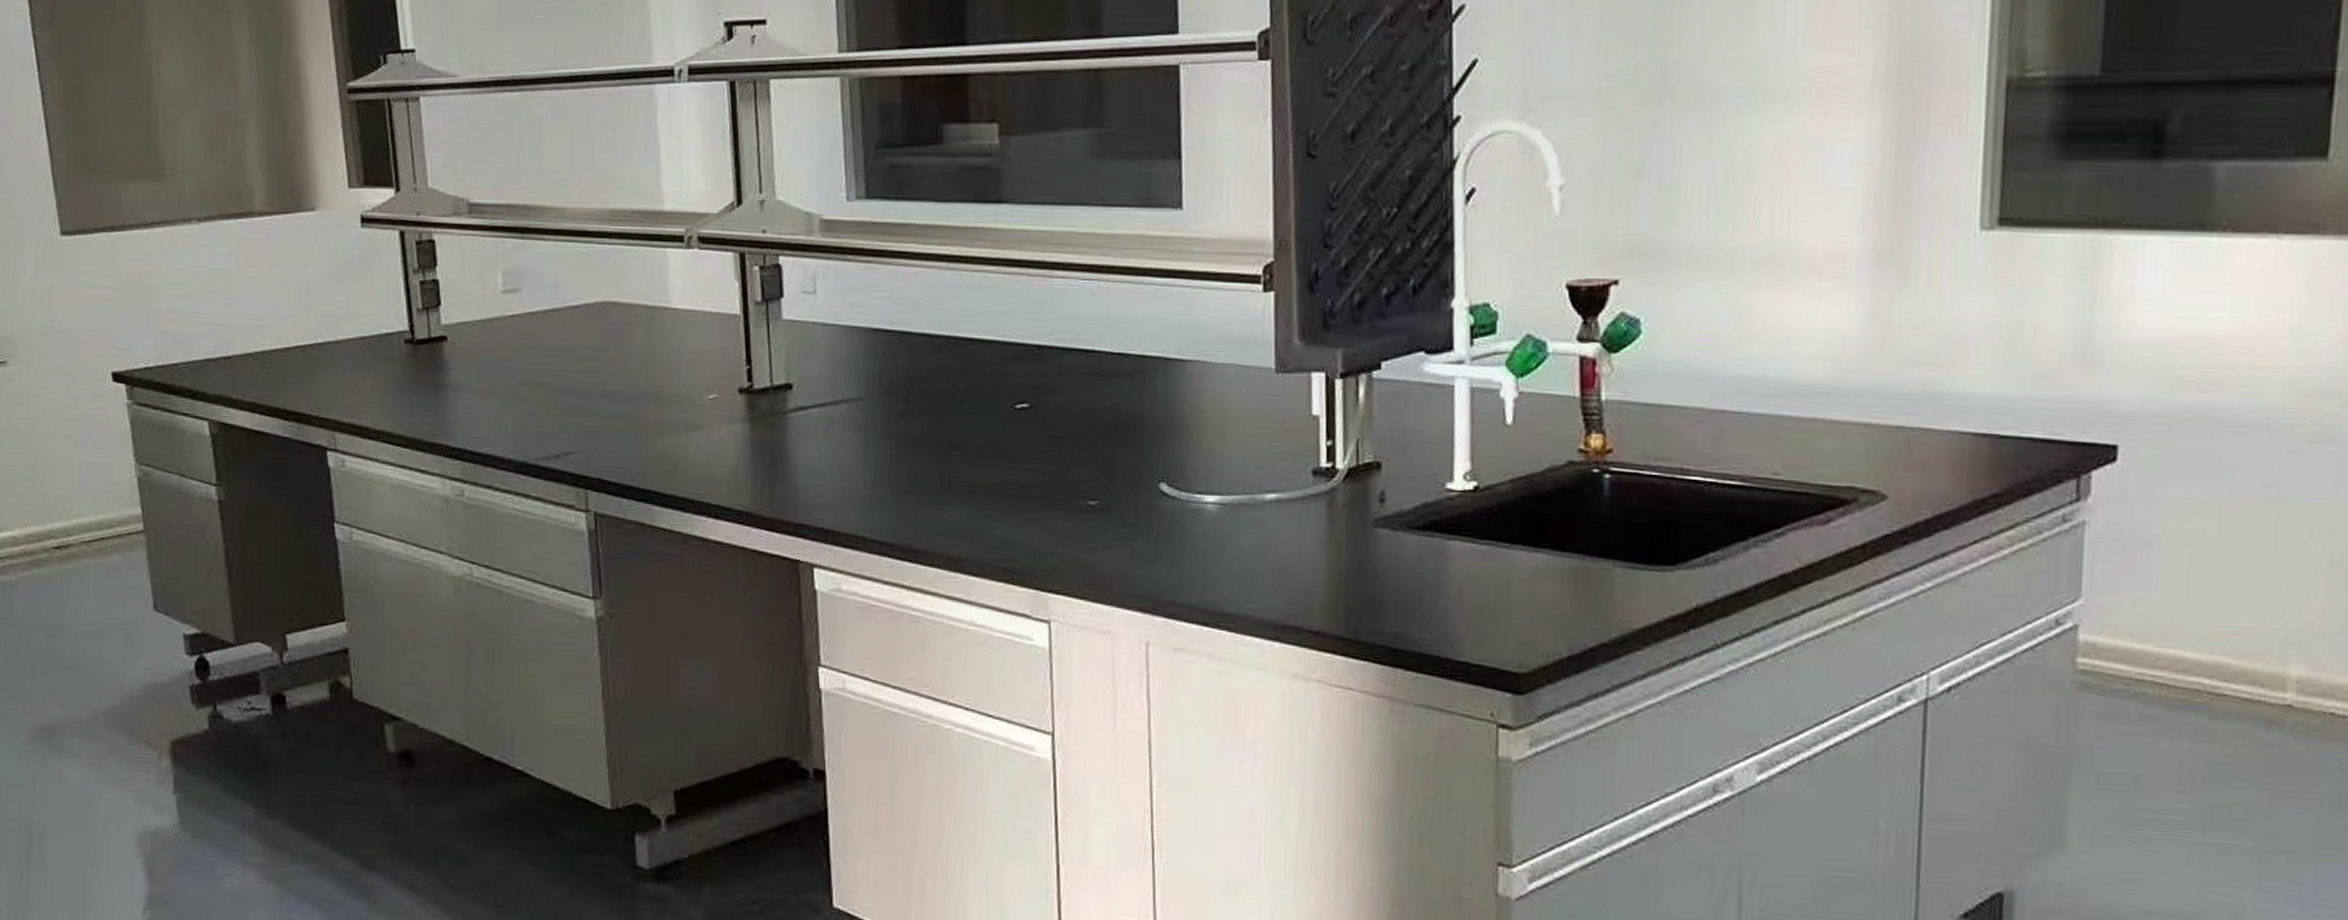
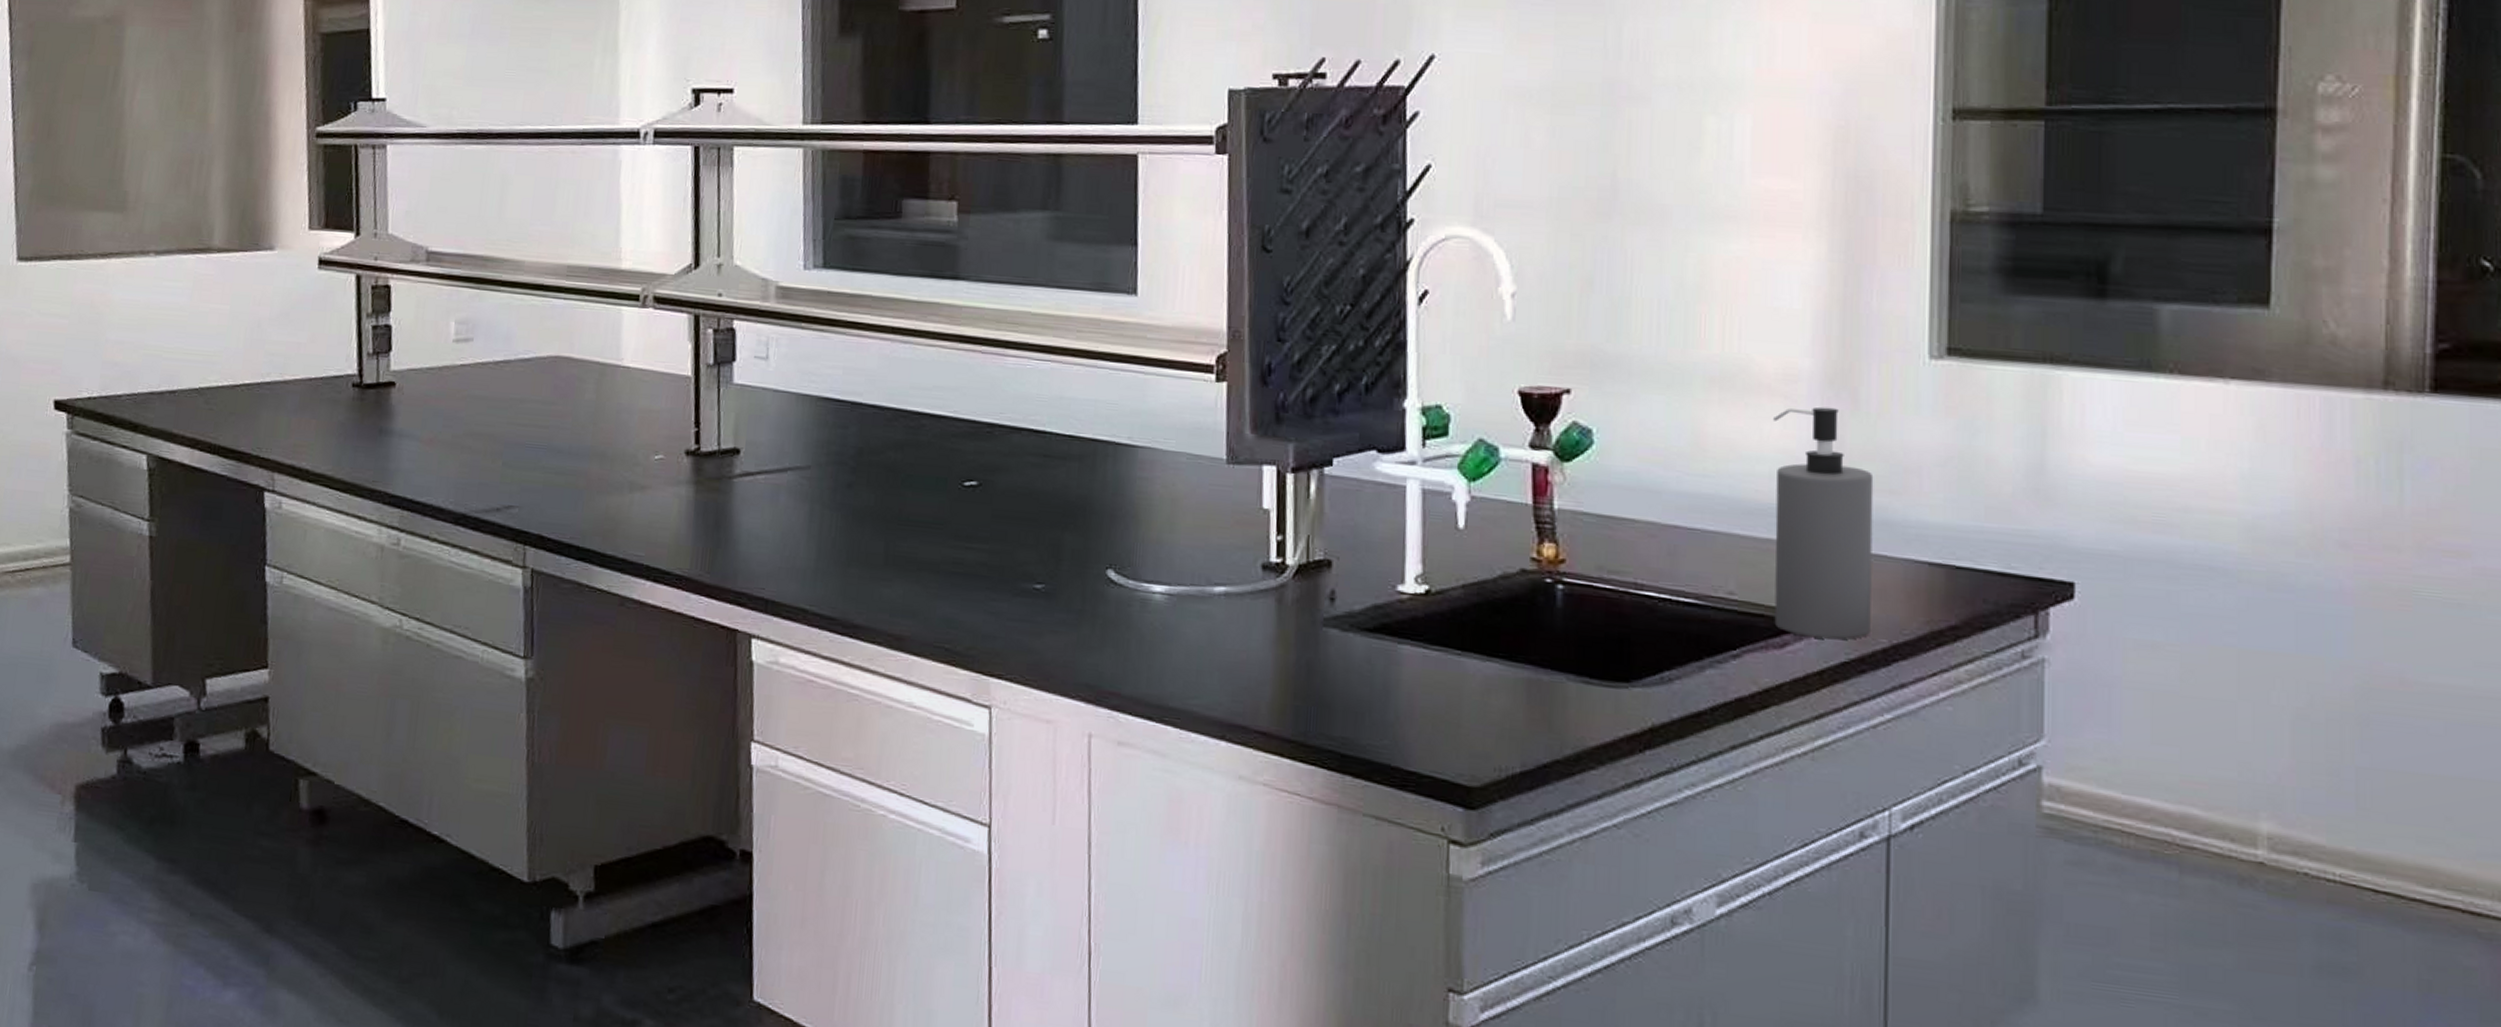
soap dispenser: none [1818,284,1921,514] -> present [1773,406,1874,640]

